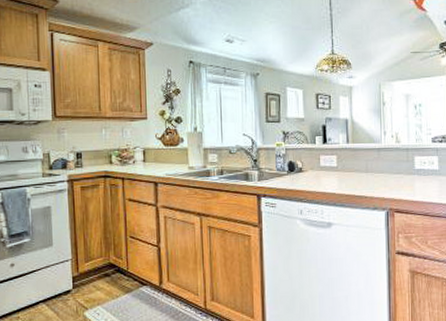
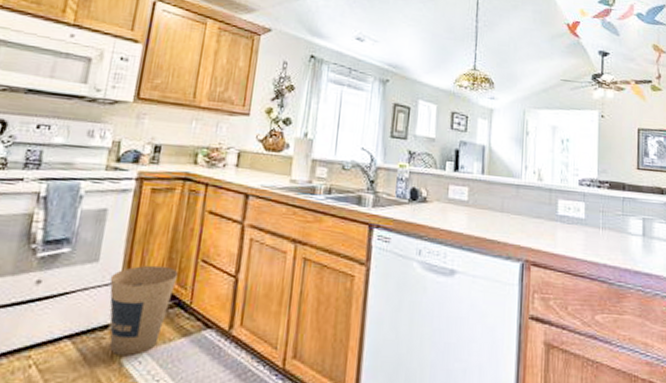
trash can: none [64,244,114,311] -> present [109,265,178,357]

